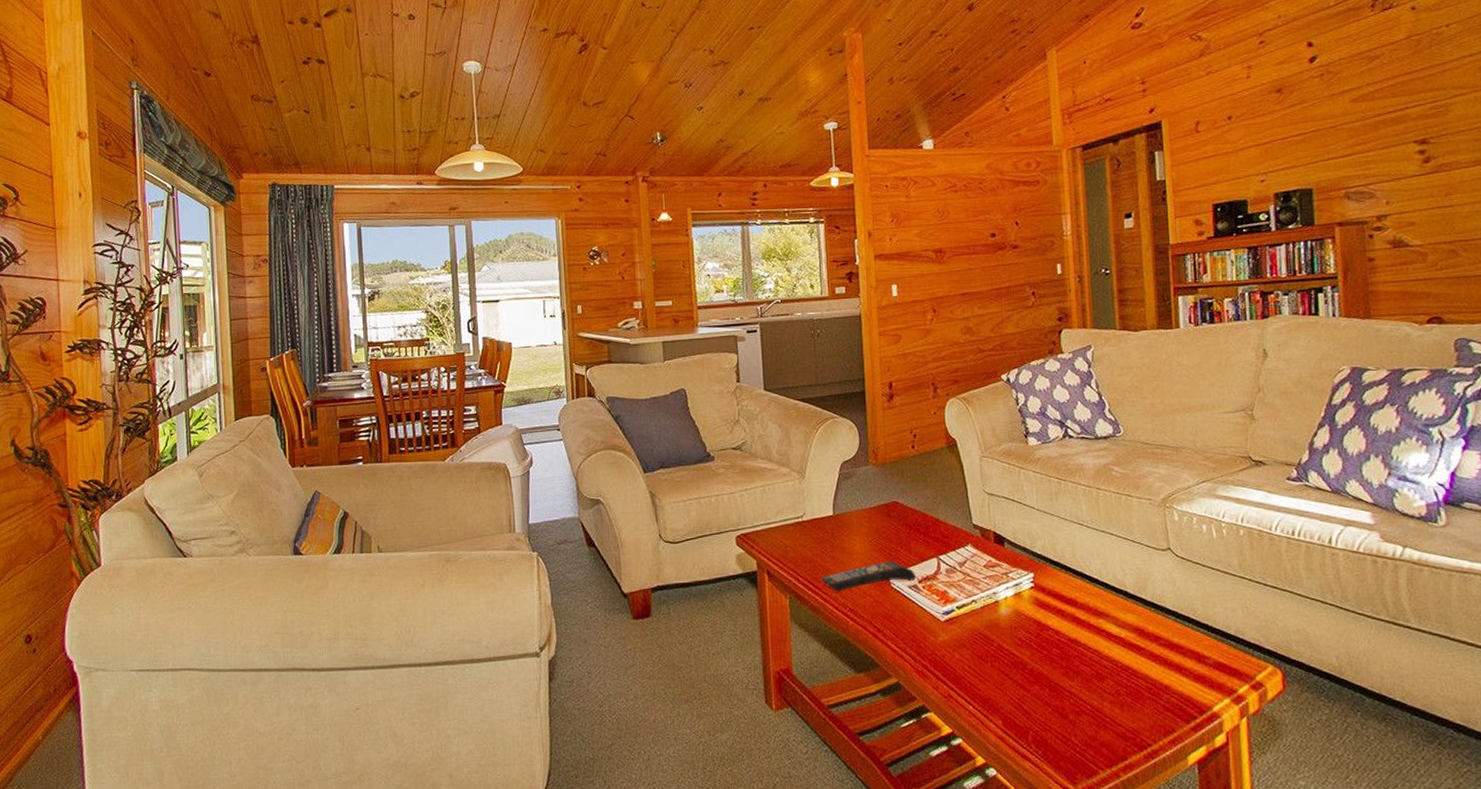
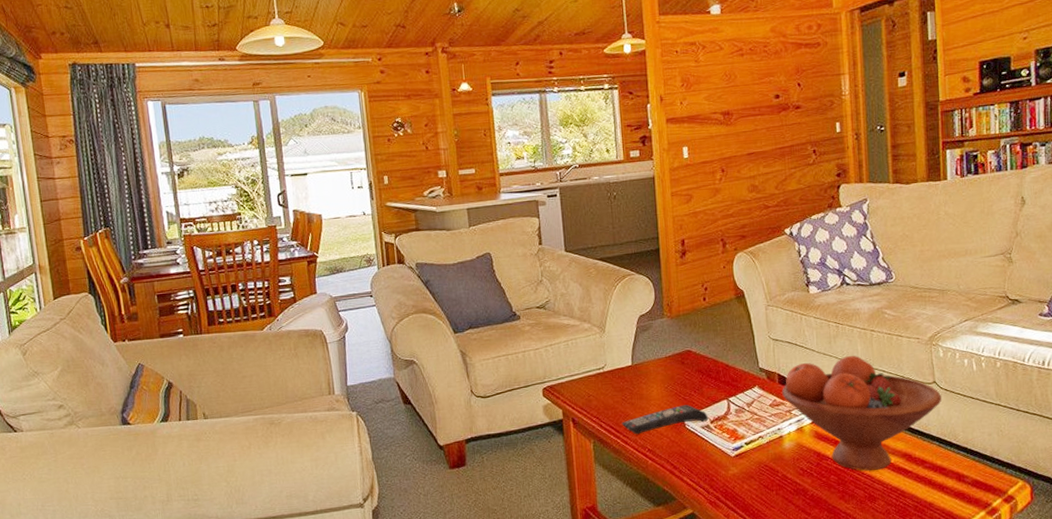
fruit bowl: none [998,515,1177,645] -> present [782,356,941,471]

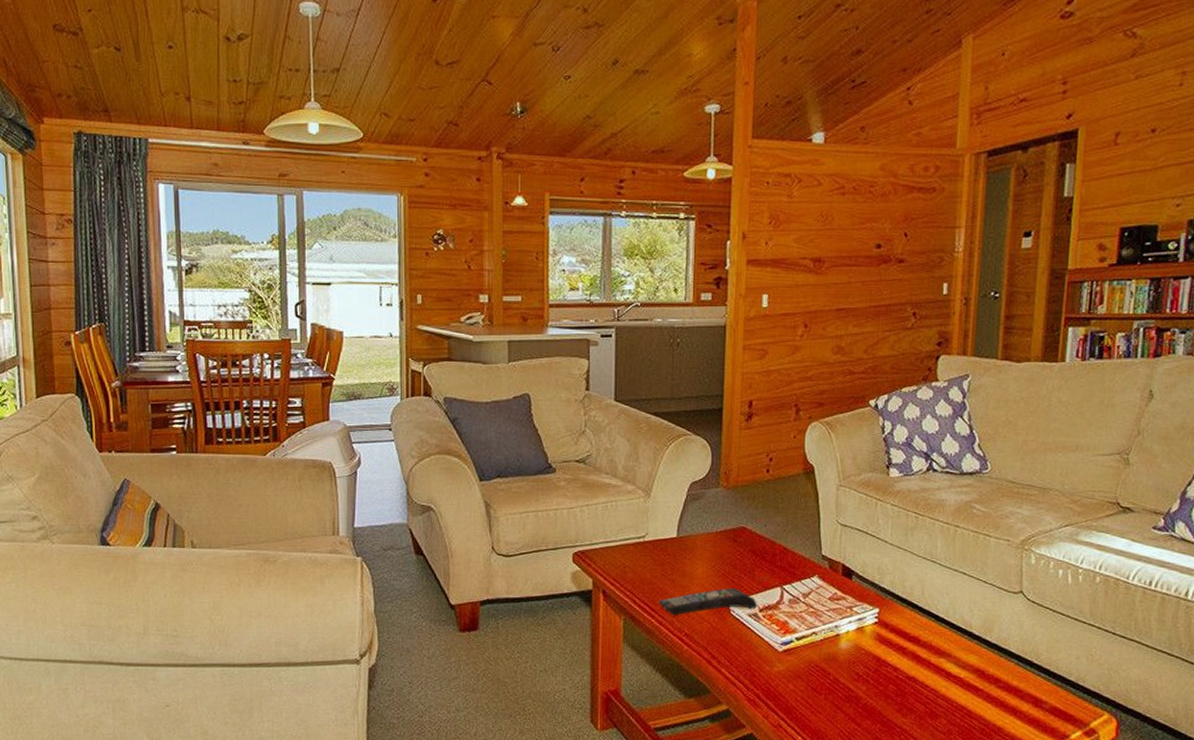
fruit bowl: present [782,356,941,471] -> none [844,552,1027,684]

